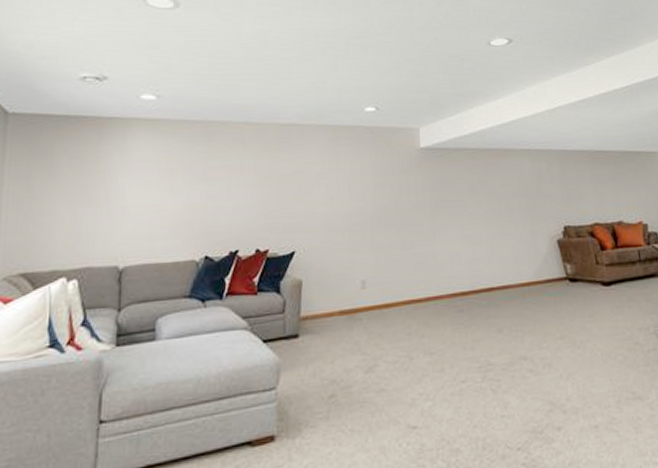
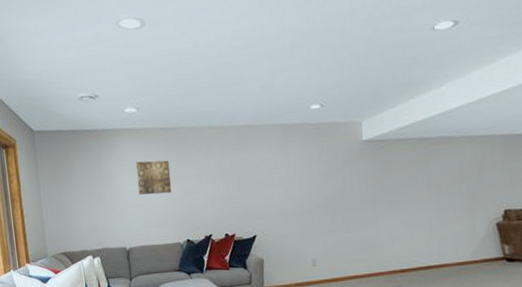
wall art: none [145,157,192,199] -> present [135,160,172,195]

